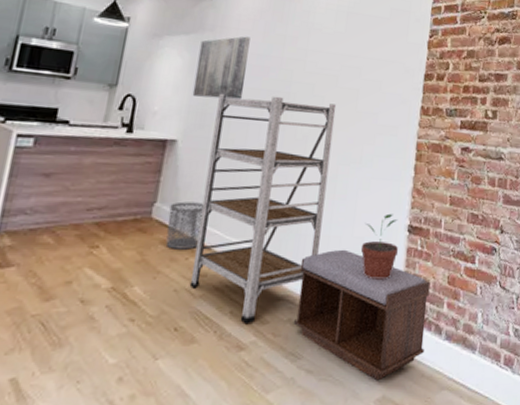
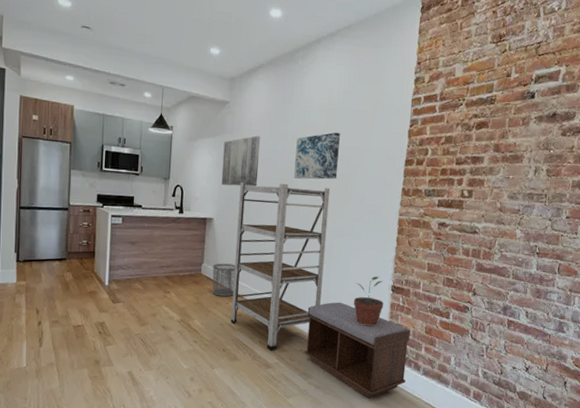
wall art: none [291,38,350,94] -> present [294,132,340,180]

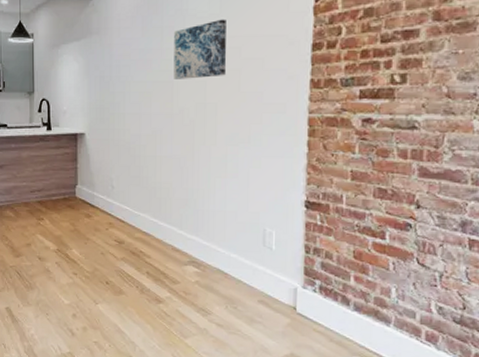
waste bin: present [212,263,236,297] -> none [88,183,113,222]
wall art: present [221,135,260,186] -> none [90,33,132,94]
shelving unit: present [230,182,331,351] -> none [112,86,219,283]
bench: present [305,302,411,399] -> none [201,223,334,340]
potted plant: present [353,276,384,327] -> none [257,190,297,252]

